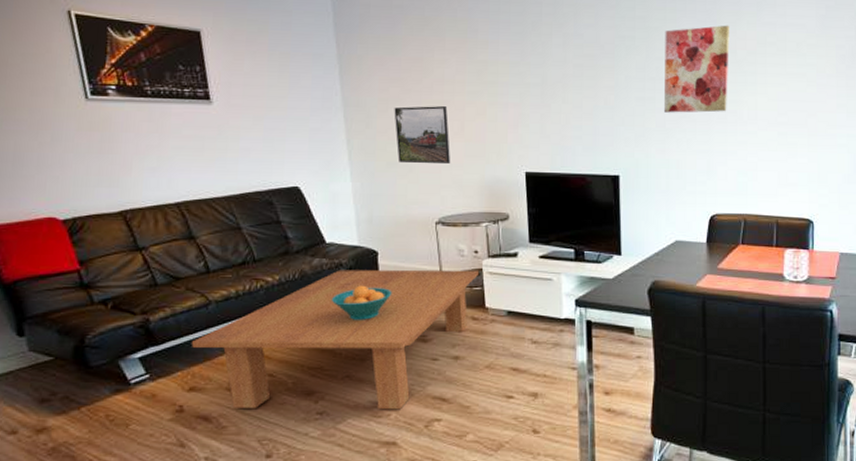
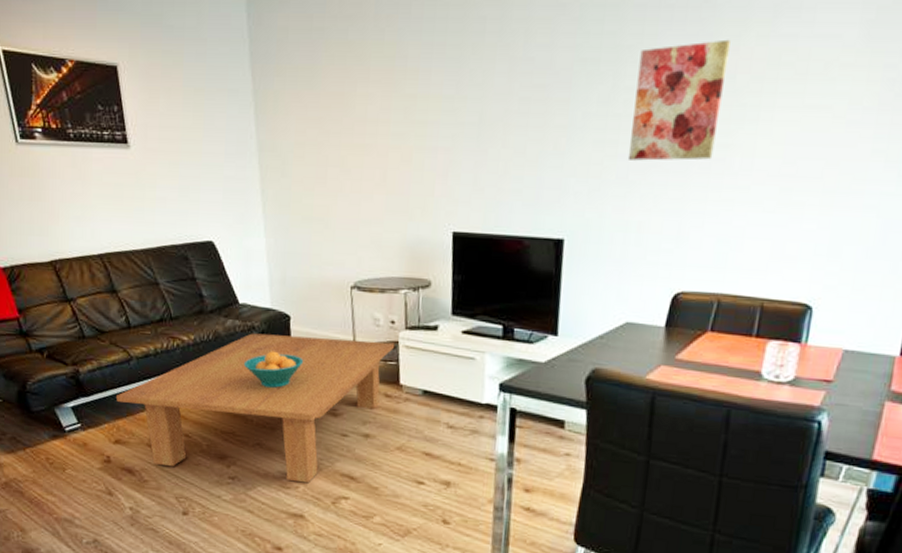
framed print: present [394,106,451,163] -> none [311,151,370,219]

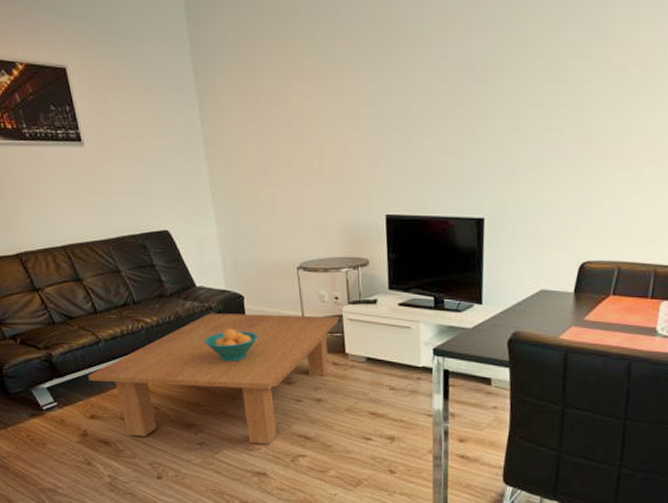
wall art: present [627,39,730,161] -> none [537,34,623,146]

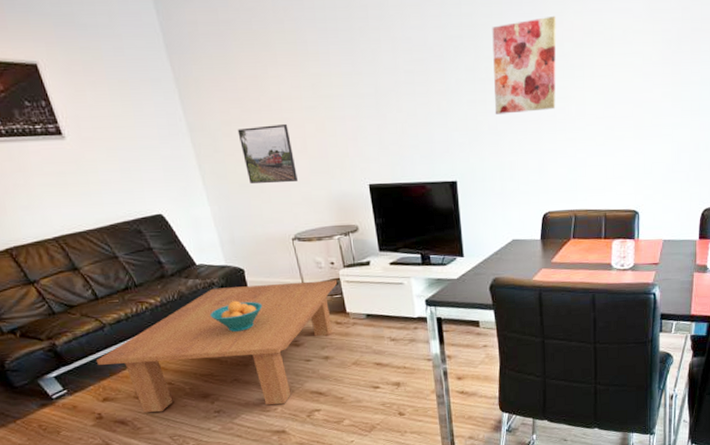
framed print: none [254,143,311,206] -> present [237,124,299,183]
wall art: none [537,34,623,146] -> present [492,15,557,114]

